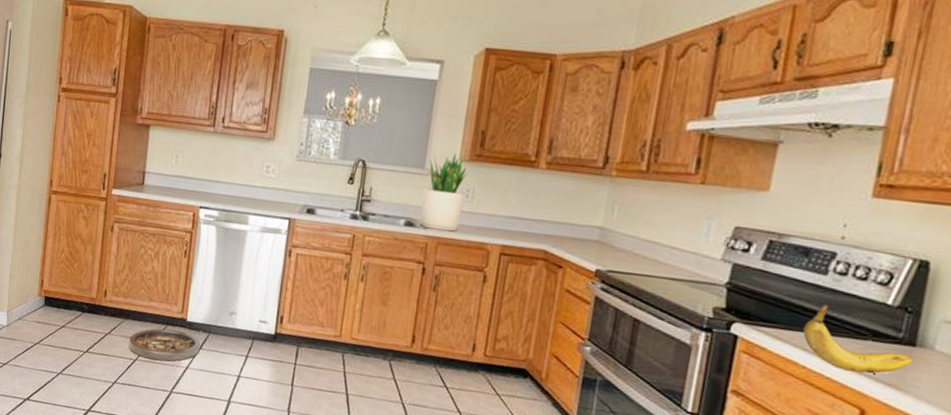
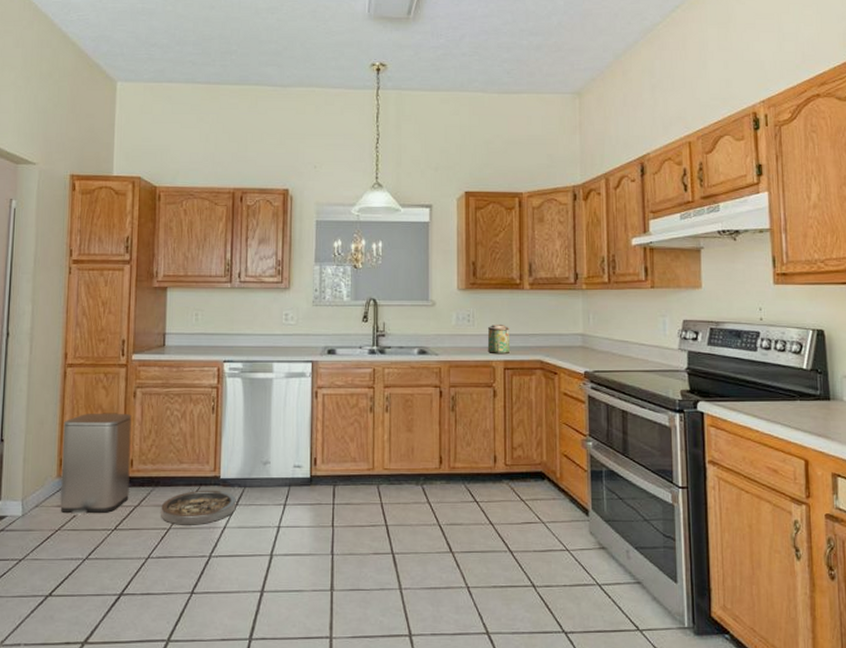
pedal bin: none [39,240,108,336] -> present [60,413,132,515]
planter: present [420,153,468,232] -> none [430,284,466,354]
canister: none [484,203,514,238] -> present [487,324,511,355]
fruit: present [802,304,914,374] -> none [749,375,831,429]

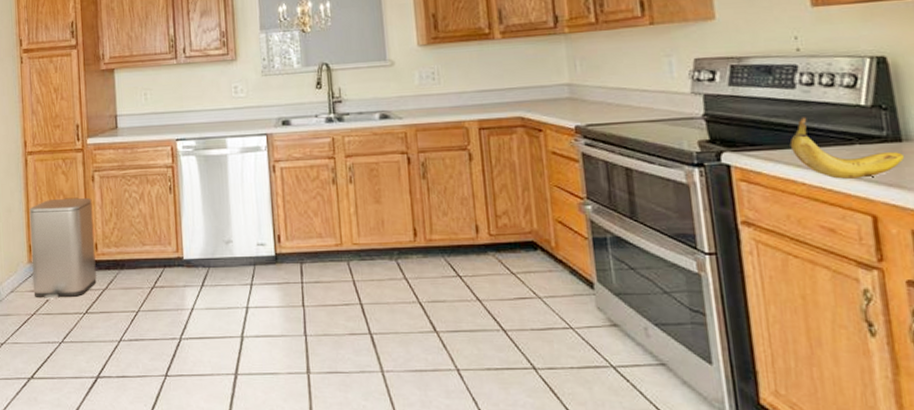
pet bowl: present [161,490,236,525] -> none [128,271,202,308]
canister: present [487,324,511,355] -> none [456,79,485,114]
fruit: none [749,375,831,429] -> present [790,117,905,179]

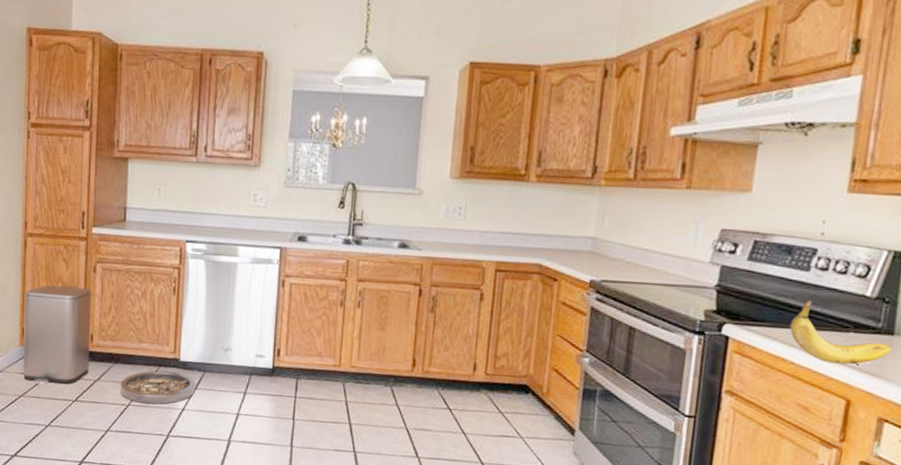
pet bowl: none [128,271,202,308] -> present [120,370,196,405]

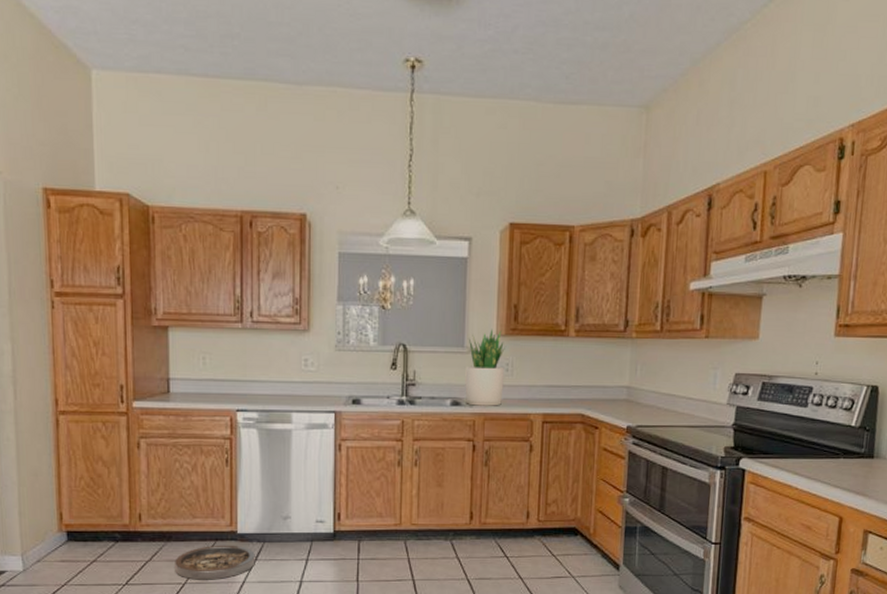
pedal bin: present [23,285,92,384] -> none [60,464,139,570]
planter: none [414,171,459,251] -> present [465,329,505,406]
fruit: present [789,300,893,365] -> none [793,432,873,486]

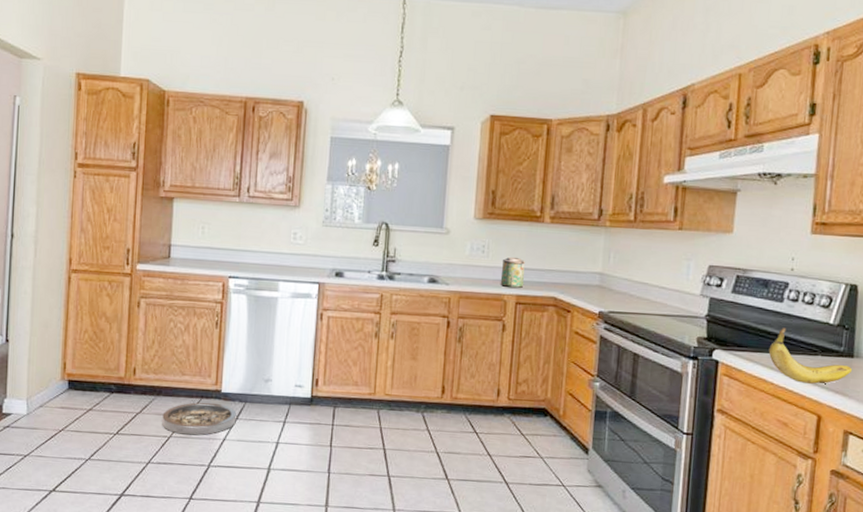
planter: present [465,329,505,406] -> none [442,212,482,286]
canister: none [526,374,551,407] -> present [500,256,525,289]
fruit: none [793,432,873,486] -> present [768,327,853,384]

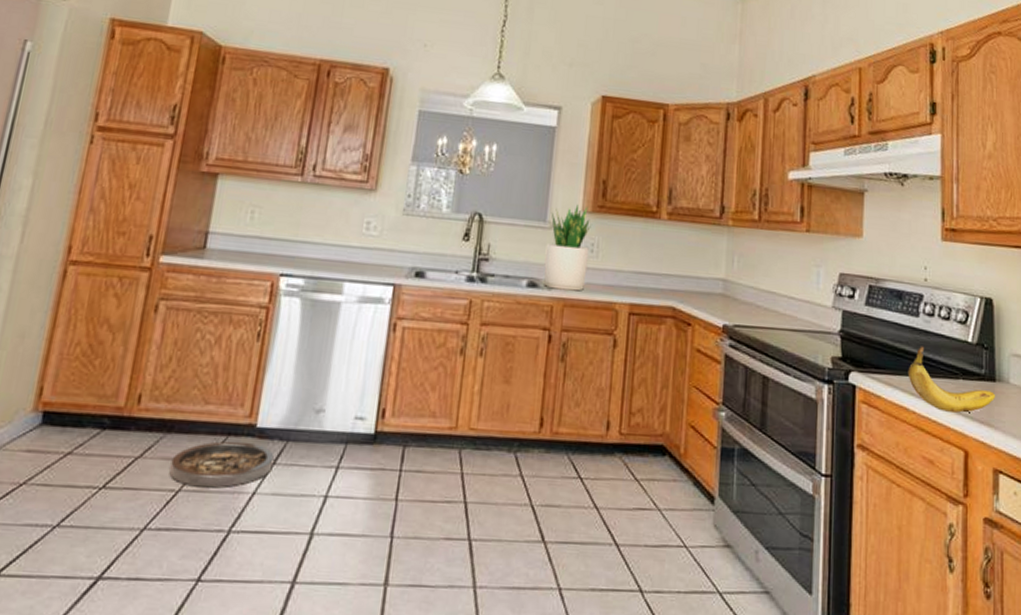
planter: none [442,212,482,286] -> present [544,204,591,292]
canister: present [500,256,525,289] -> none [611,257,639,296]

